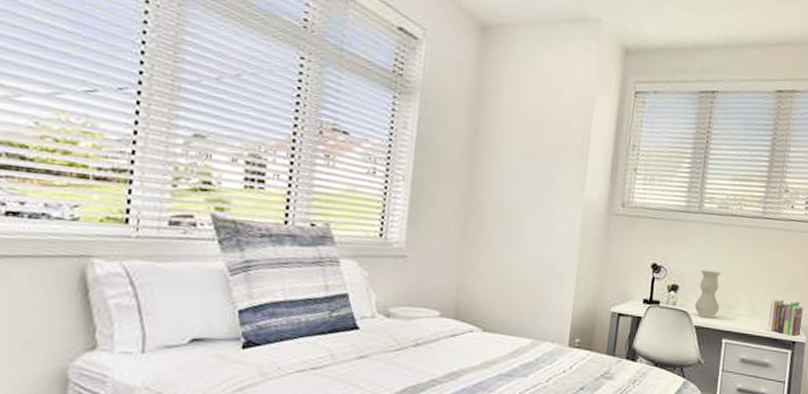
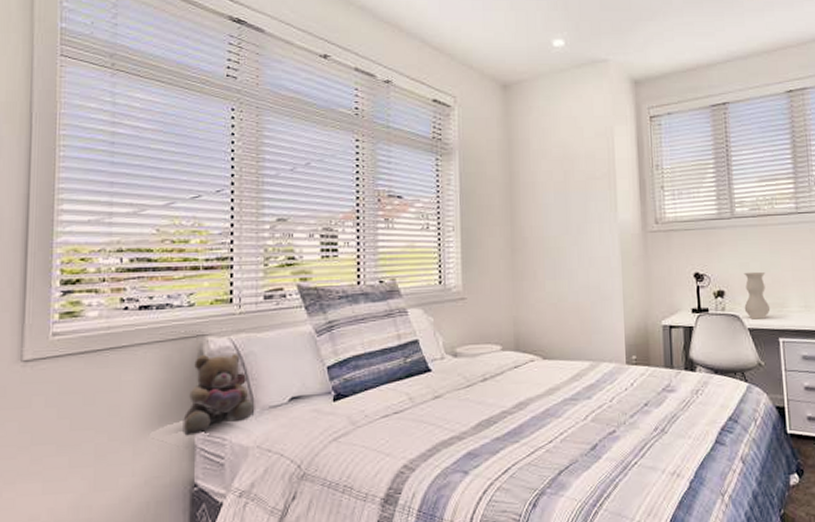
teddy bear: none [53,279,146,368] -> present [183,354,254,436]

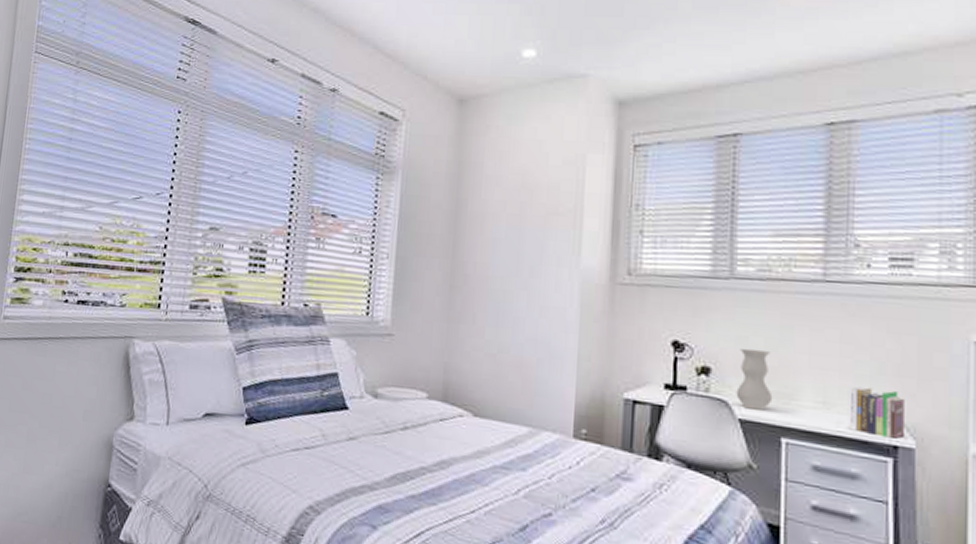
teddy bear: present [183,354,254,436] -> none [103,357,170,436]

